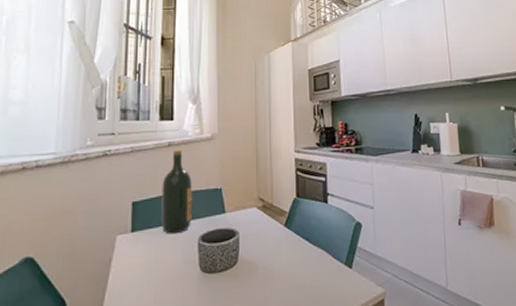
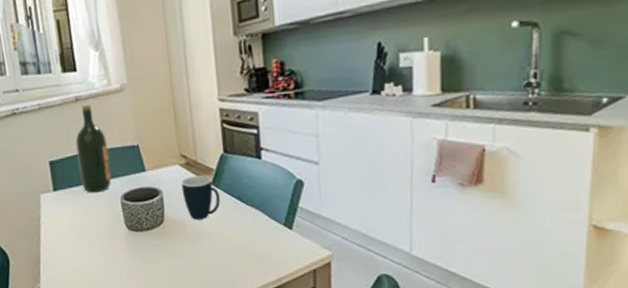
mug: none [257,218,291,261] -> present [181,175,220,220]

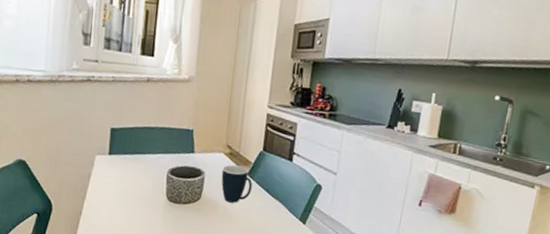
wine bottle: present [75,105,112,193] -> none [135,86,167,163]

